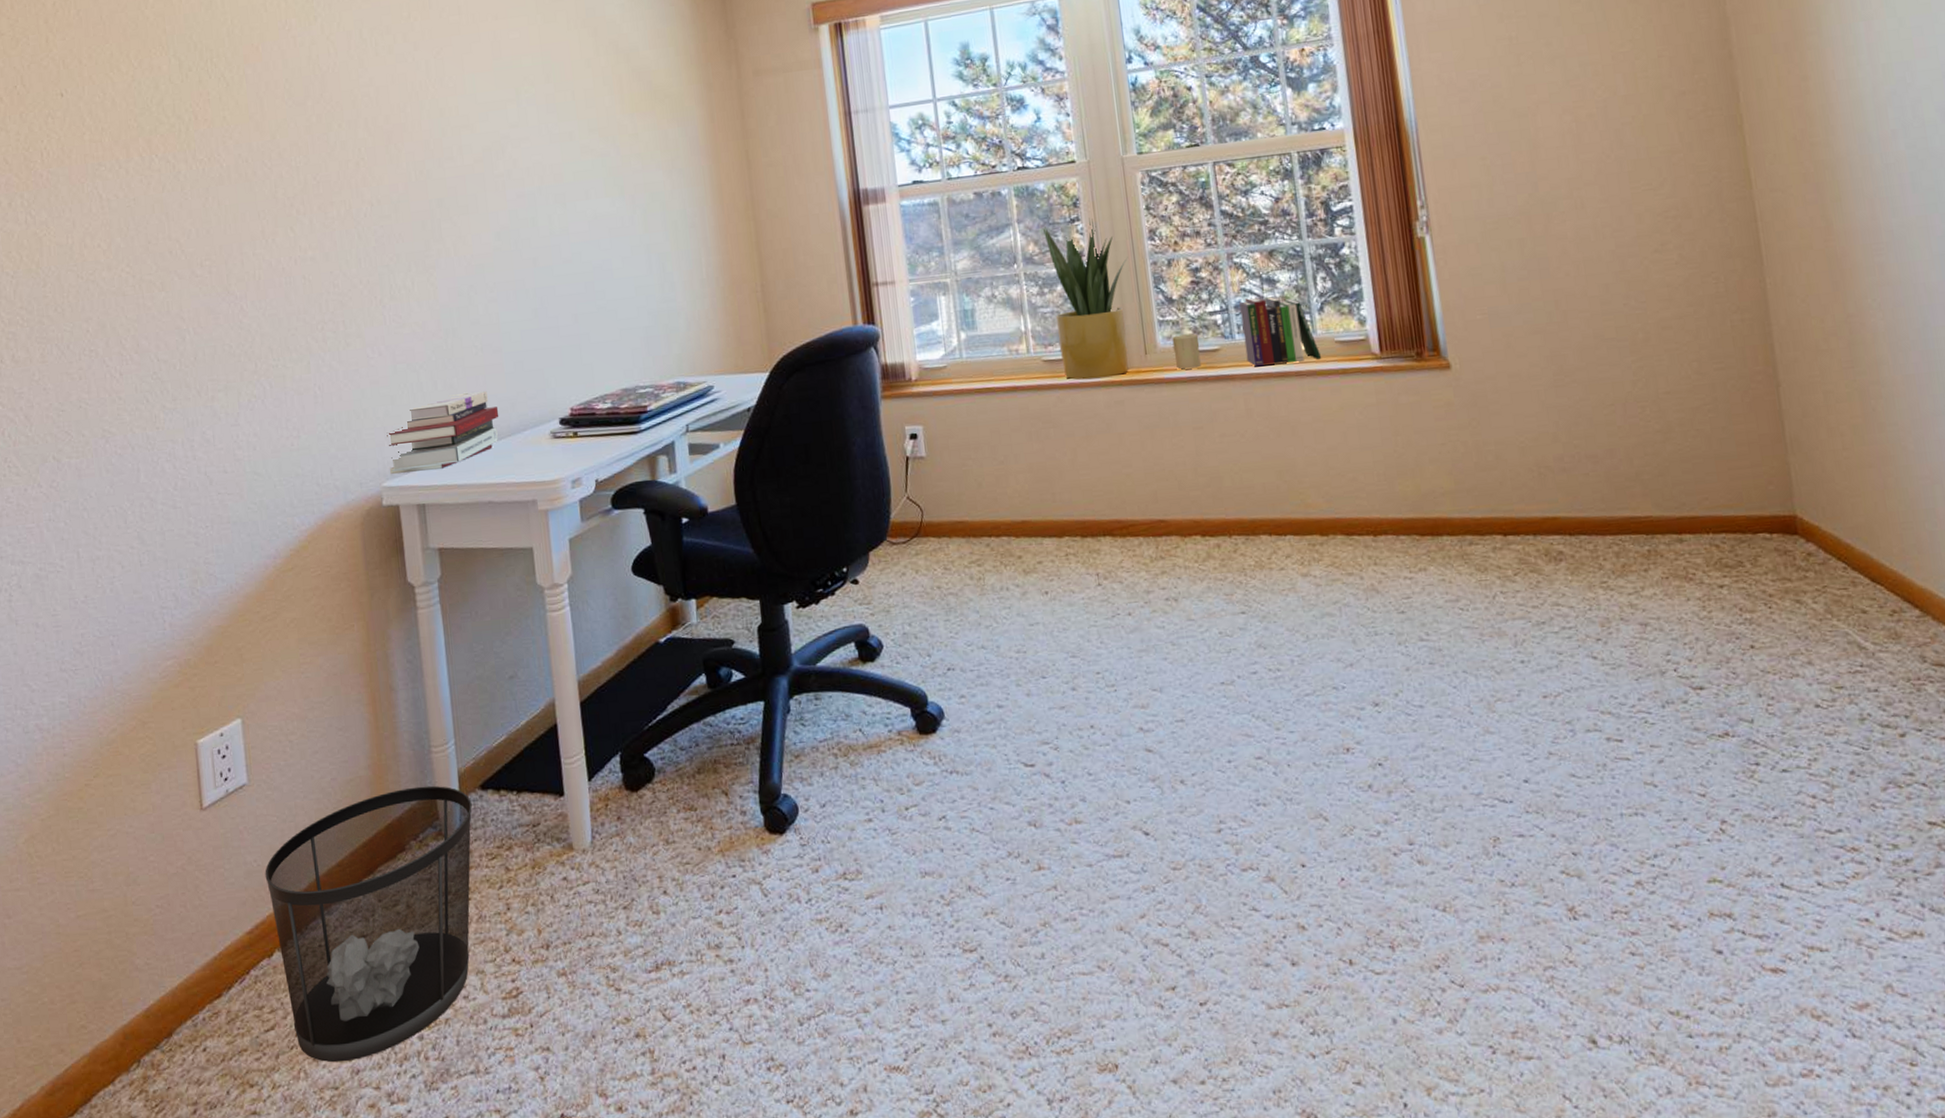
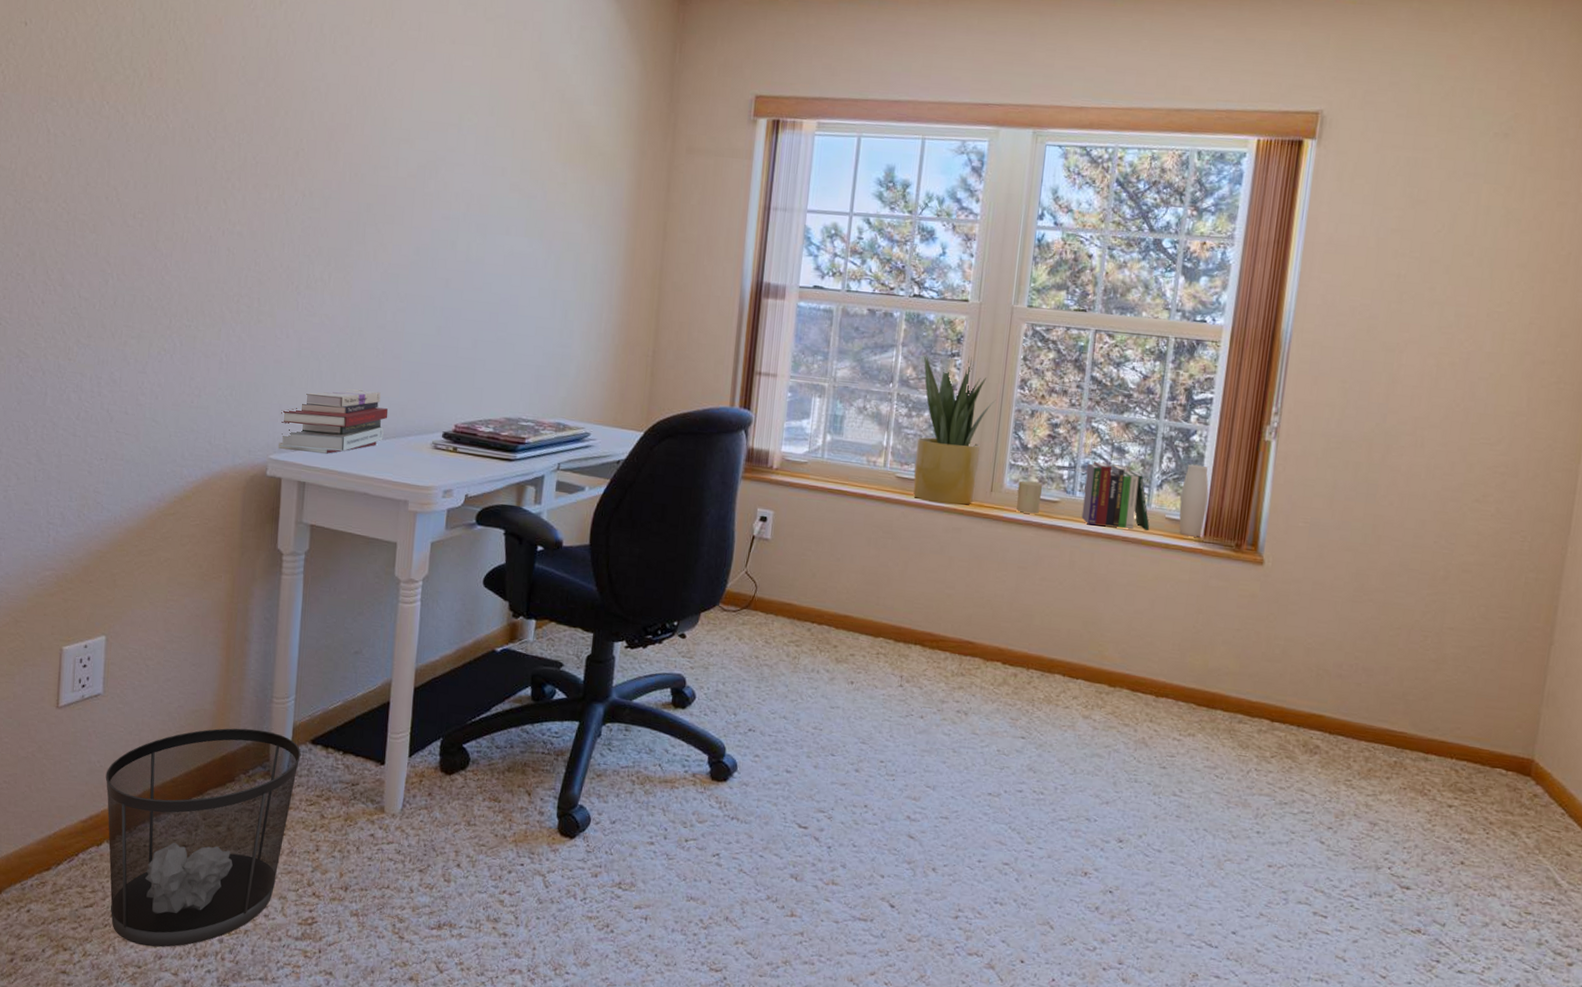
vase: none [1344,277,1377,356] -> present [1179,464,1209,537]

